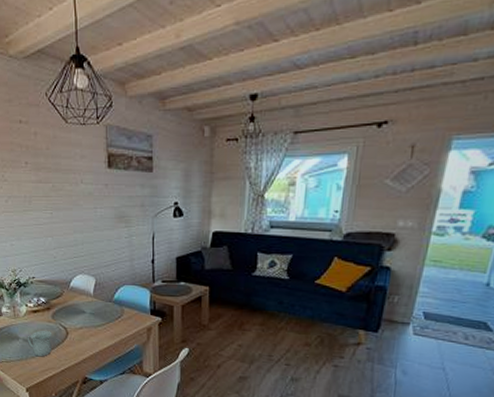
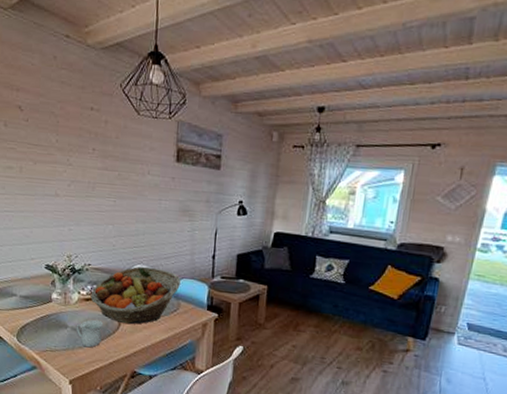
fruit basket: none [37,275,122,333] -> present [90,266,181,325]

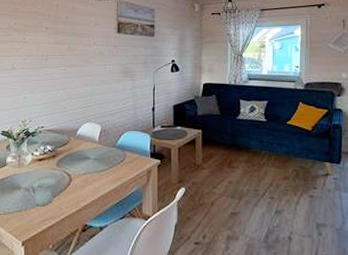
fruit basket: present [90,266,181,325] -> none [43,124,125,179]

